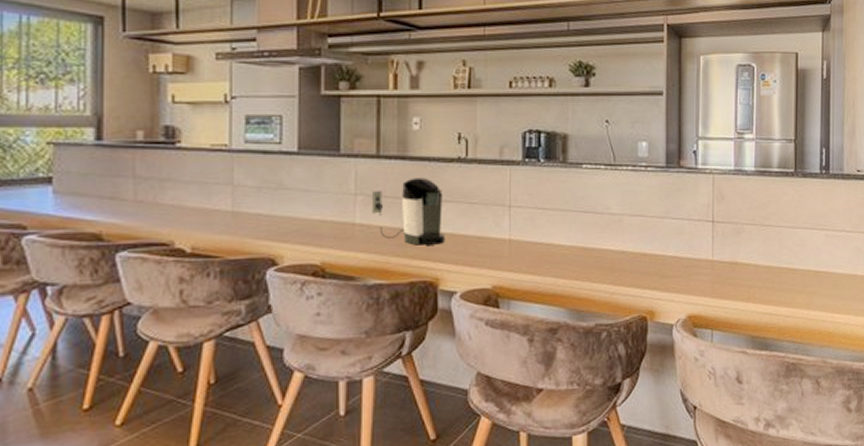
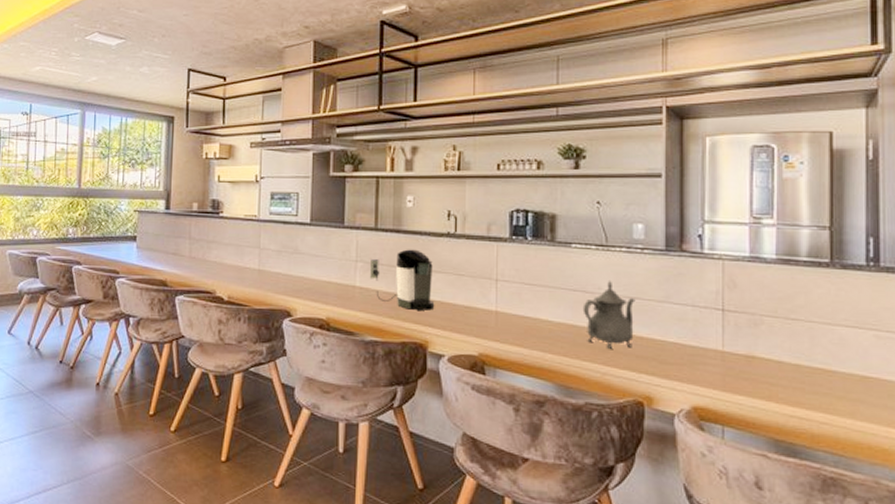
teapot: none [593,199,640,268] -> present [582,280,636,349]

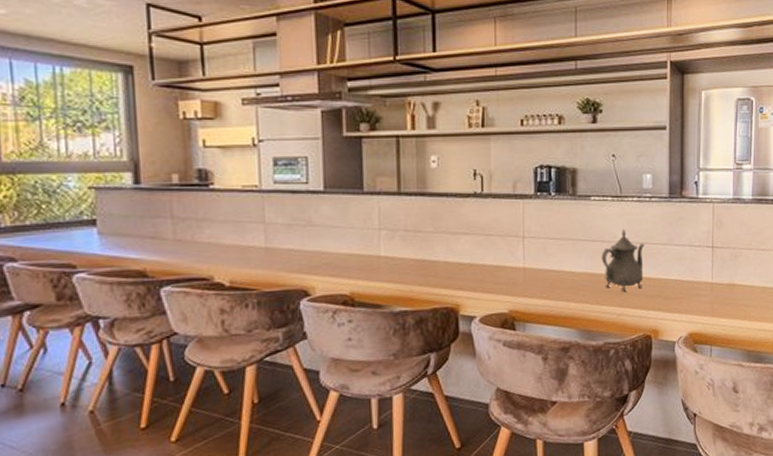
coffee maker: present [370,249,435,311] -> none [395,212,465,275]

